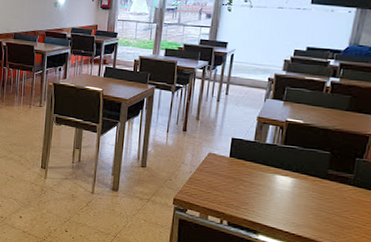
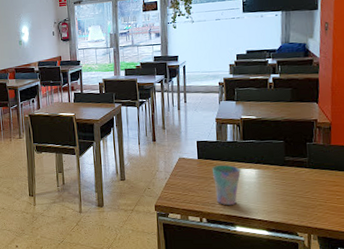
cup: none [242,166,275,212] -> present [211,164,241,206]

